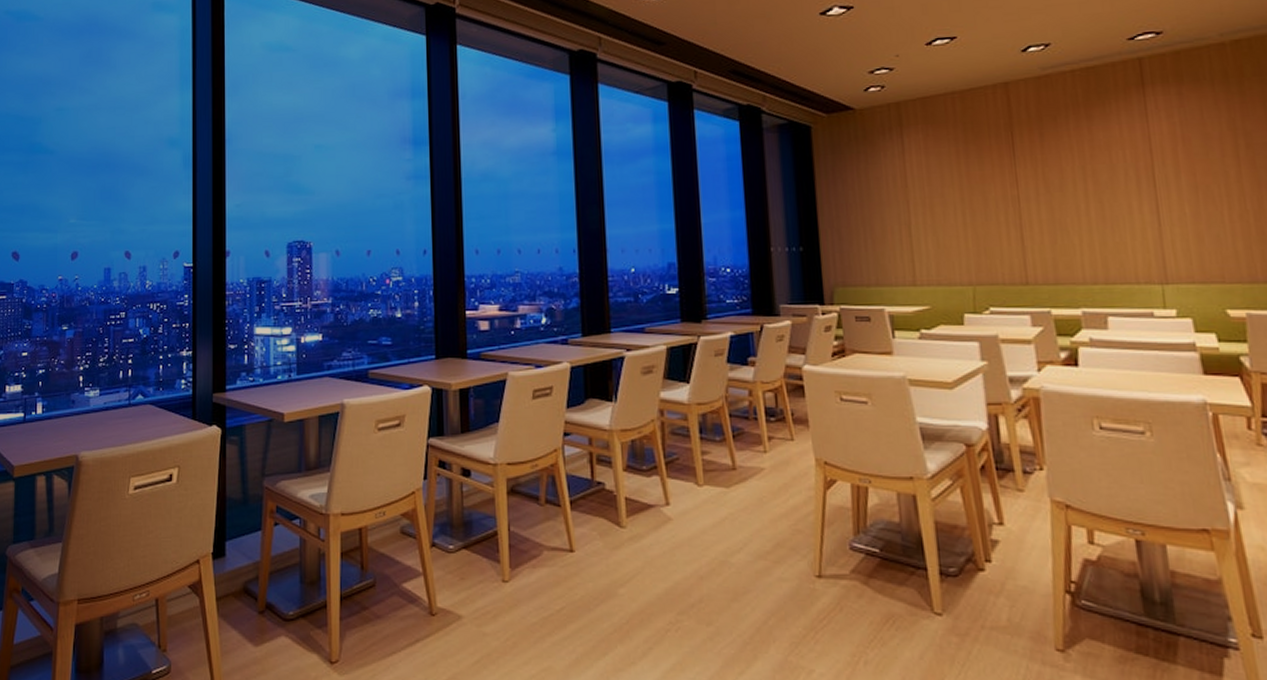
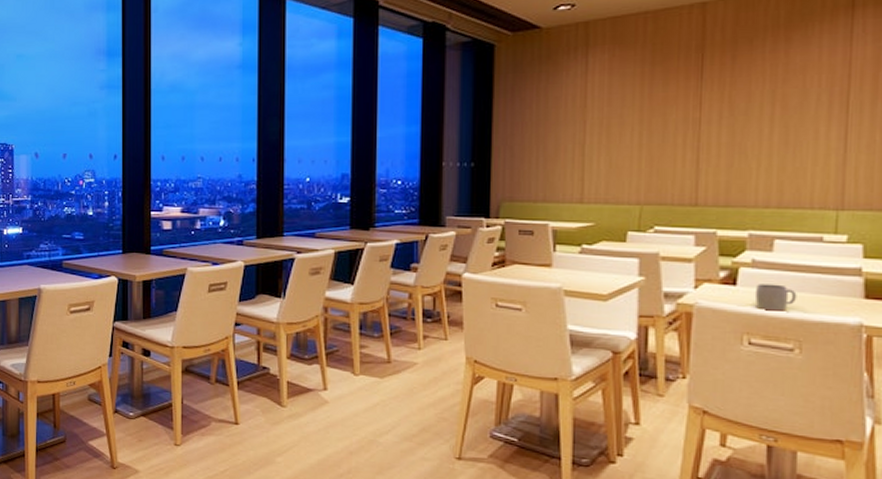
mug: none [1097,363,1139,392] -> present [754,284,797,311]

